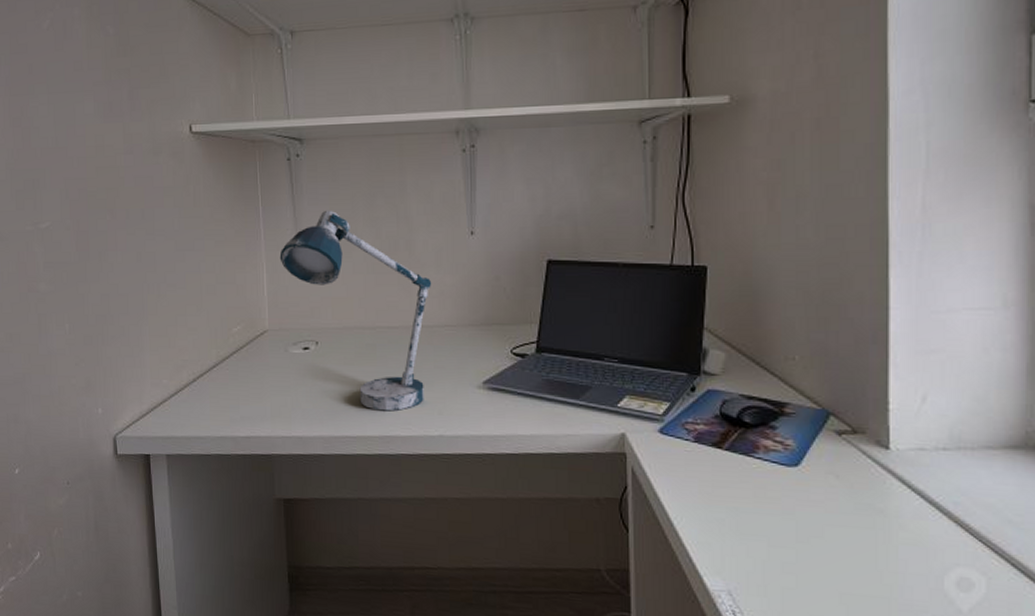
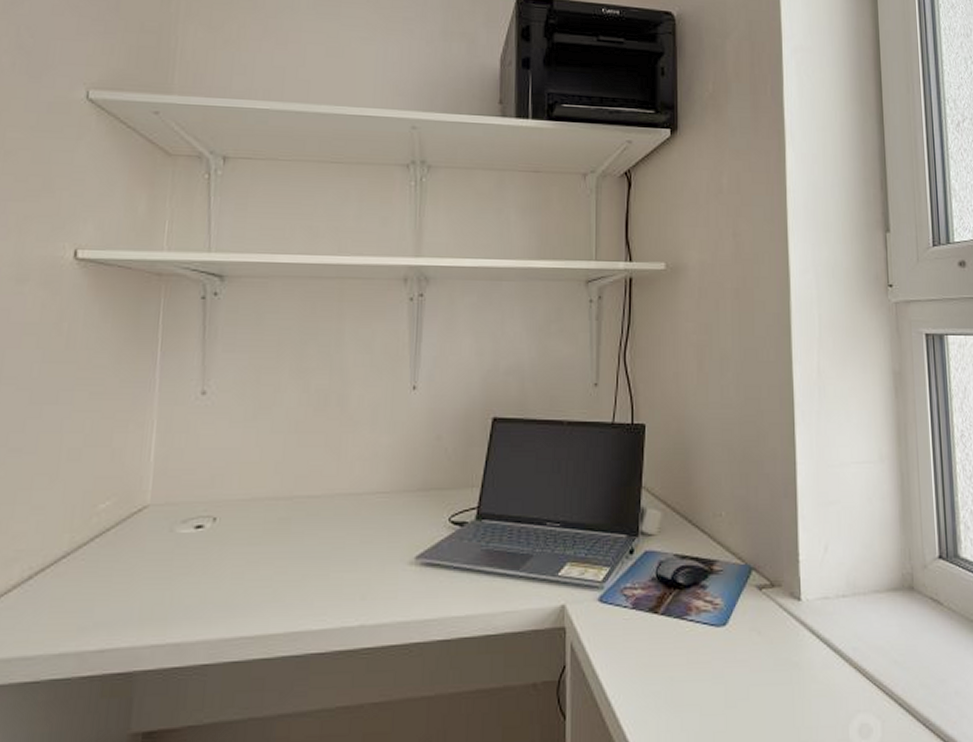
desk lamp: present [279,210,432,411] -> none [177,358,365,601]

